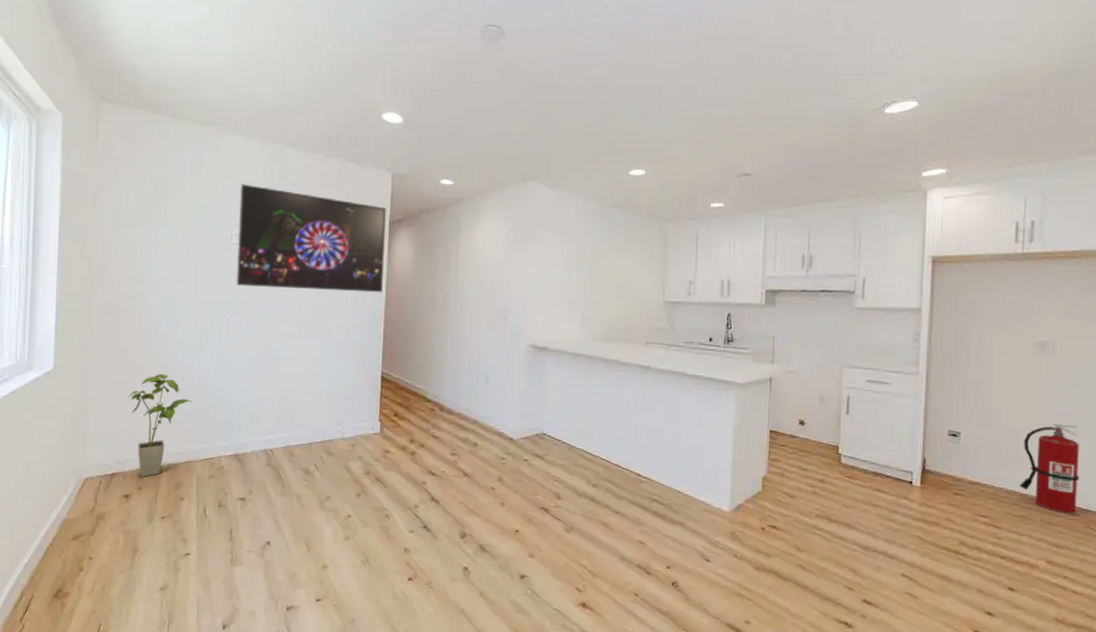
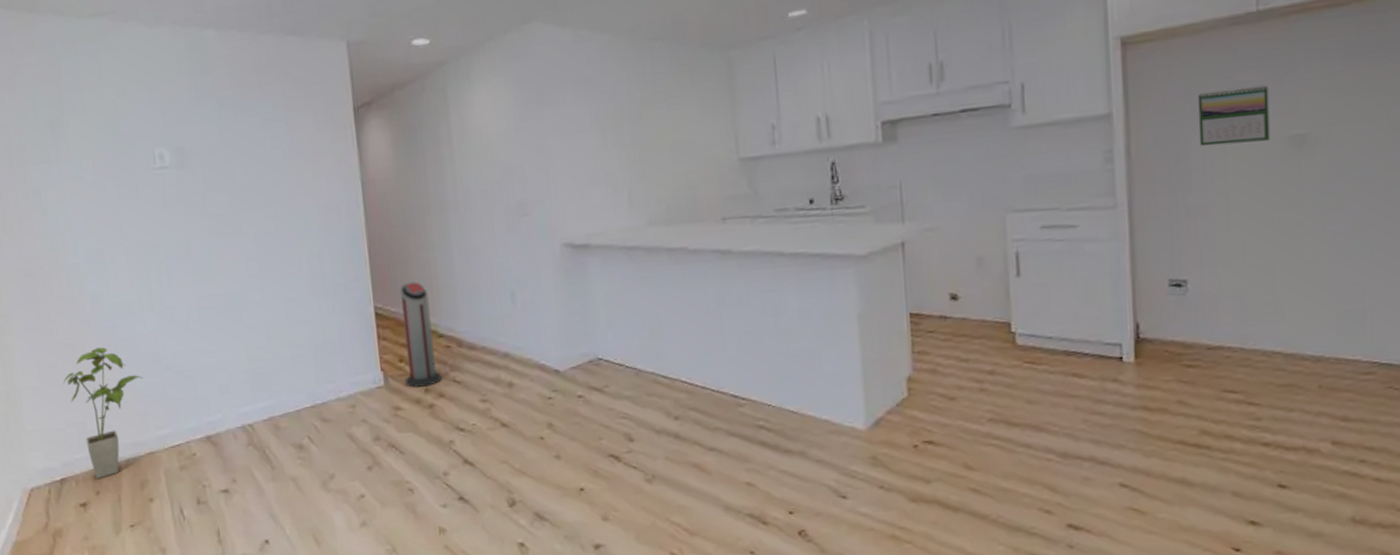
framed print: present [236,184,386,293] -> none [154,86,359,222]
air purifier: none [396,357,424,438] -> present [400,282,442,388]
calendar: none [977,302,1025,342] -> present [1197,85,1270,147]
fire extinguisher: present [1019,424,1079,514] -> none [1282,247,1372,373]

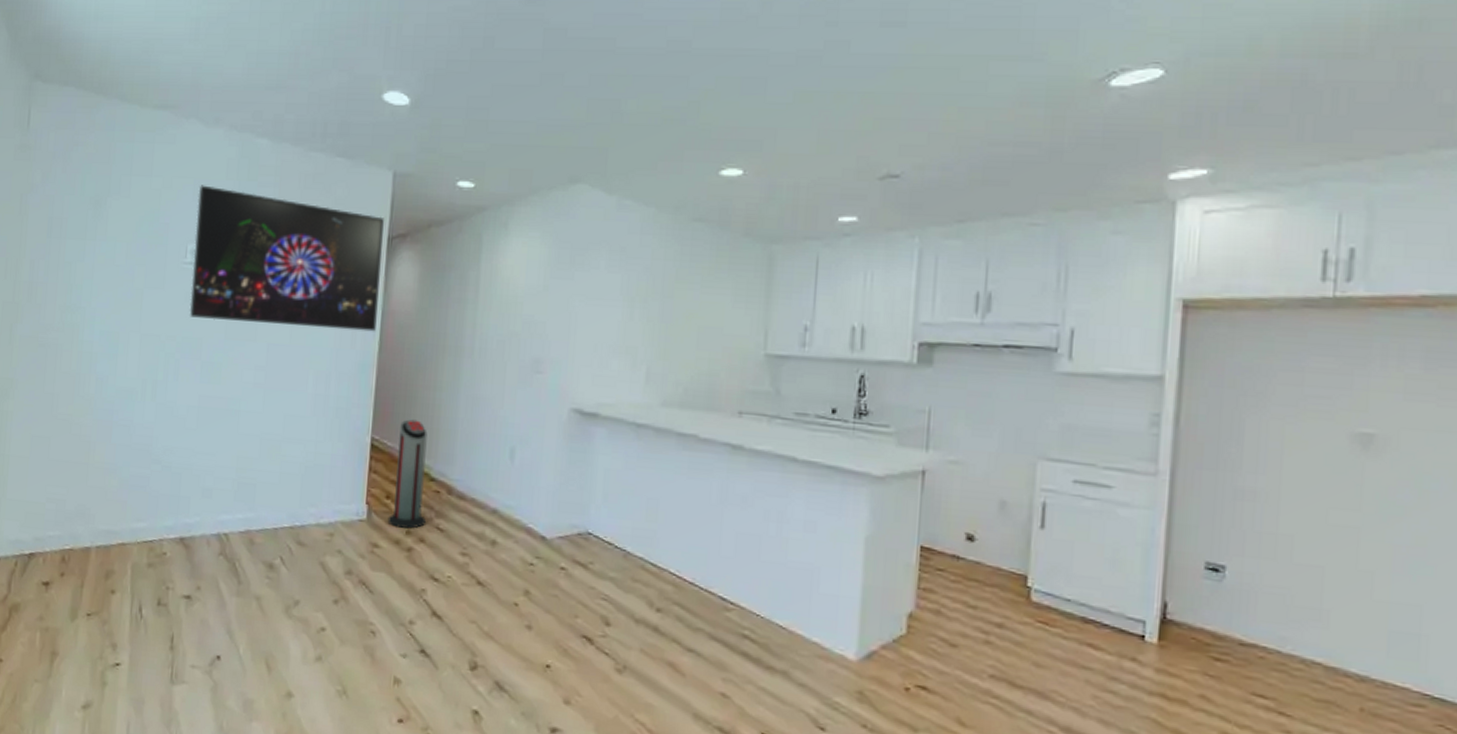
house plant: present [63,347,144,478] -> none [52,428,131,560]
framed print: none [154,86,359,222] -> present [189,185,384,332]
calendar: present [1197,85,1270,147] -> none [1255,371,1338,434]

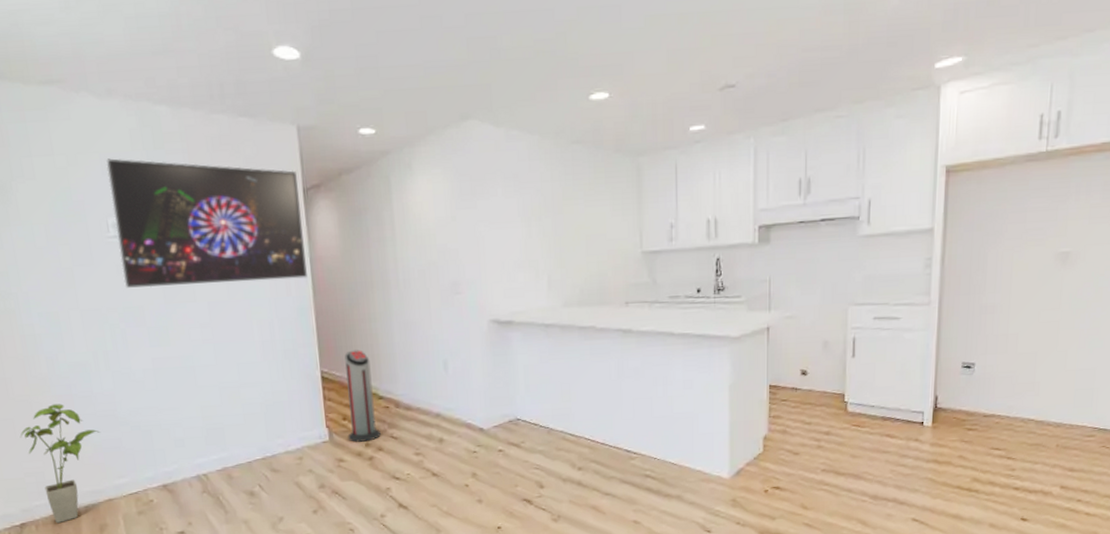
house plant: none [52,428,131,560] -> present [20,404,101,523]

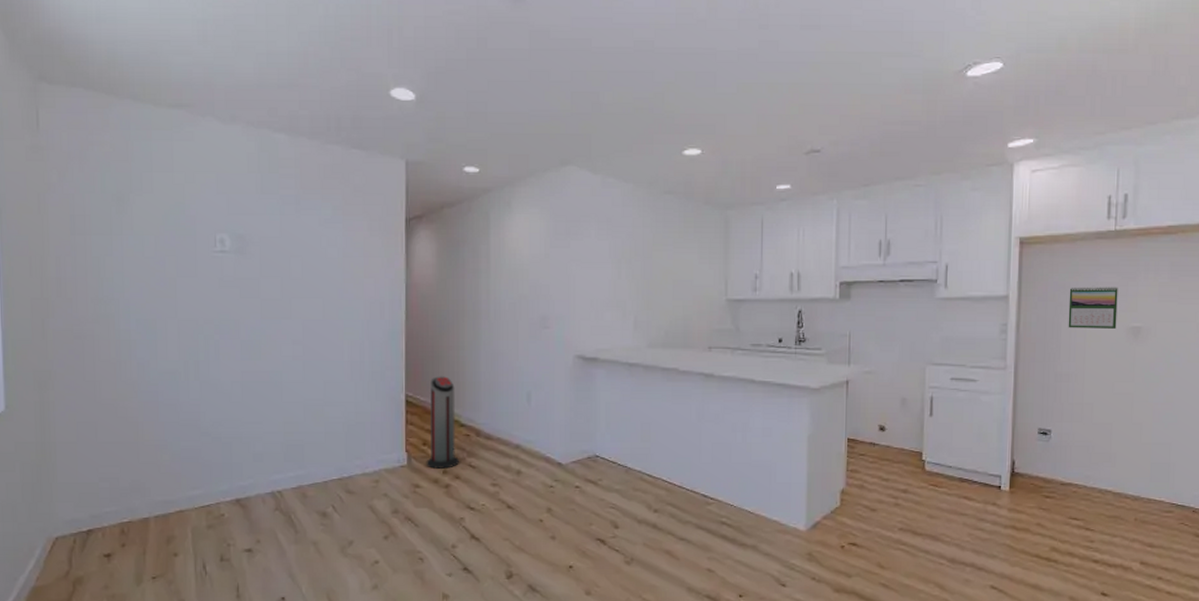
house plant: present [20,404,101,523] -> none [100,410,182,531]
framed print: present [106,158,307,288] -> none [221,178,401,303]
calendar: none [994,211,1048,258] -> present [1068,287,1118,329]

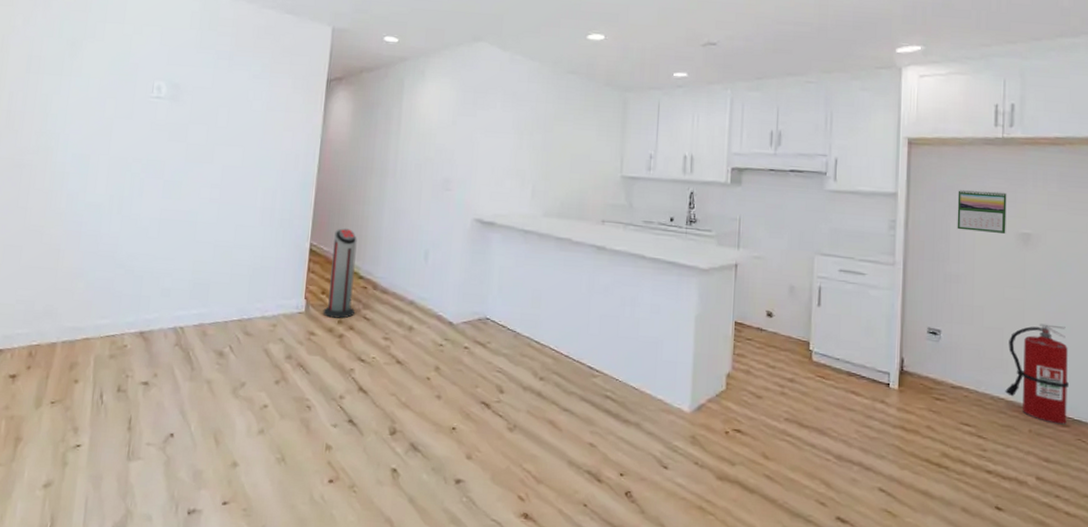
fire extinguisher: none [1112,415,1174,511] -> present [1005,323,1069,425]

